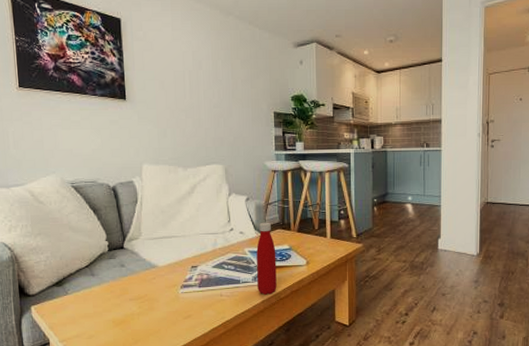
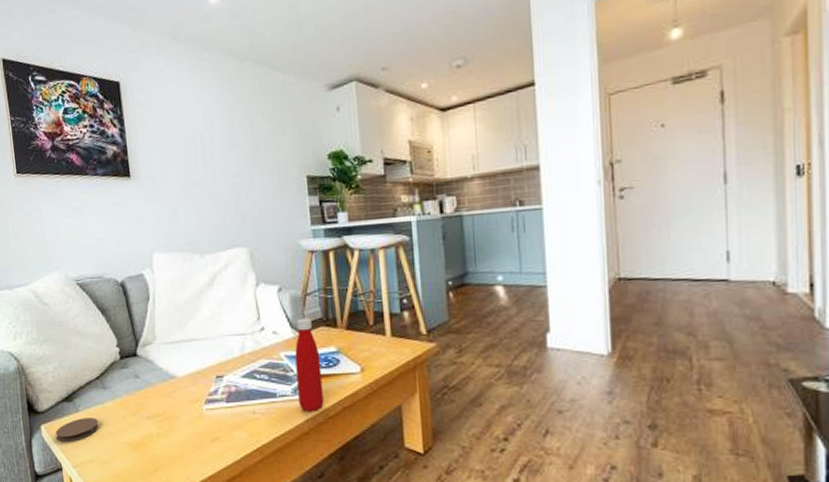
coaster: none [45,300,86,320] -> present [55,418,99,442]

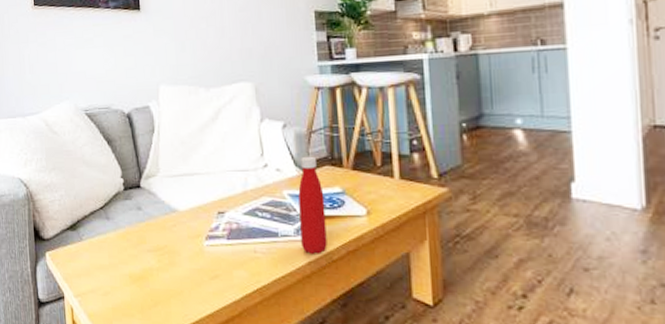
coaster: present [55,418,99,442] -> none [59,247,101,271]

